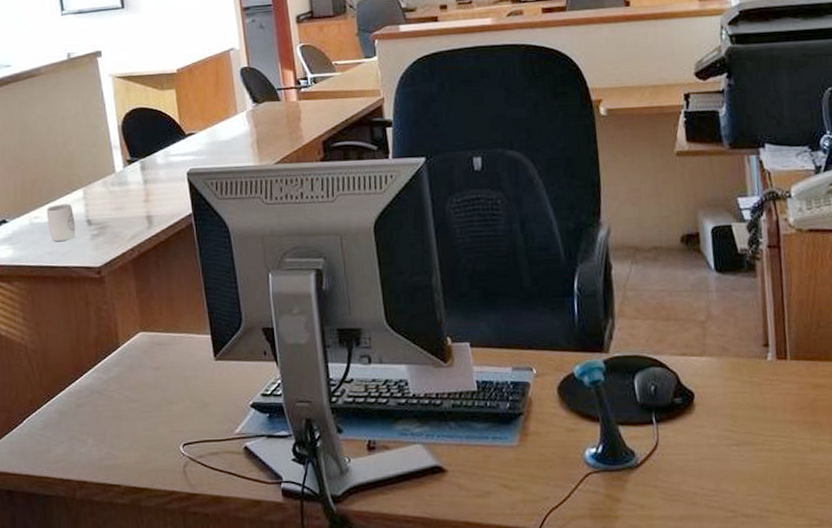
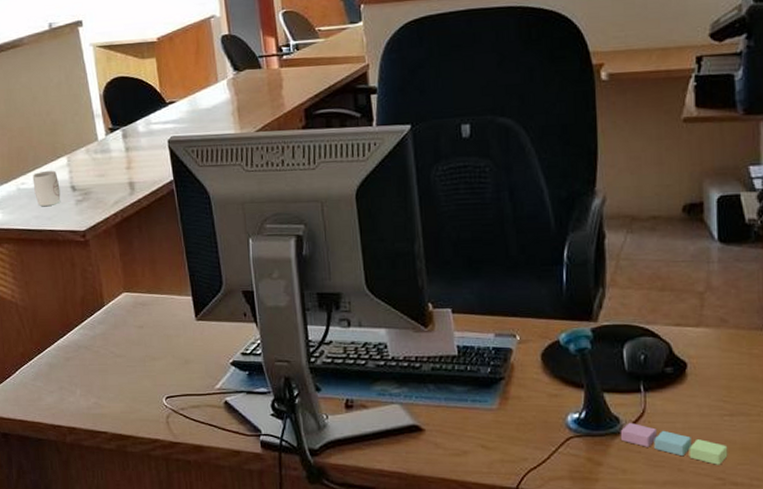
sticky notes: none [636,455,738,497] -> present [620,422,728,465]

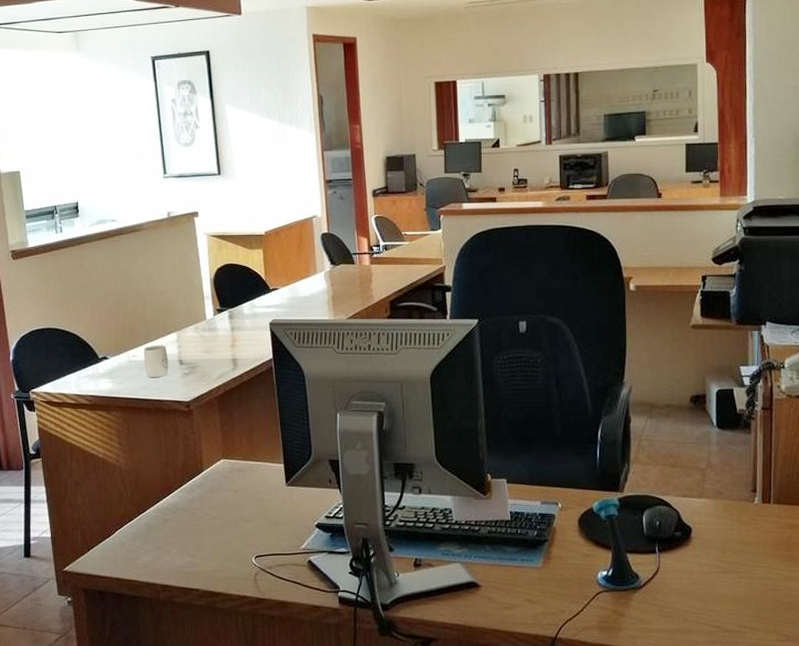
sticky notes: present [620,422,728,465] -> none [639,578,722,615]

